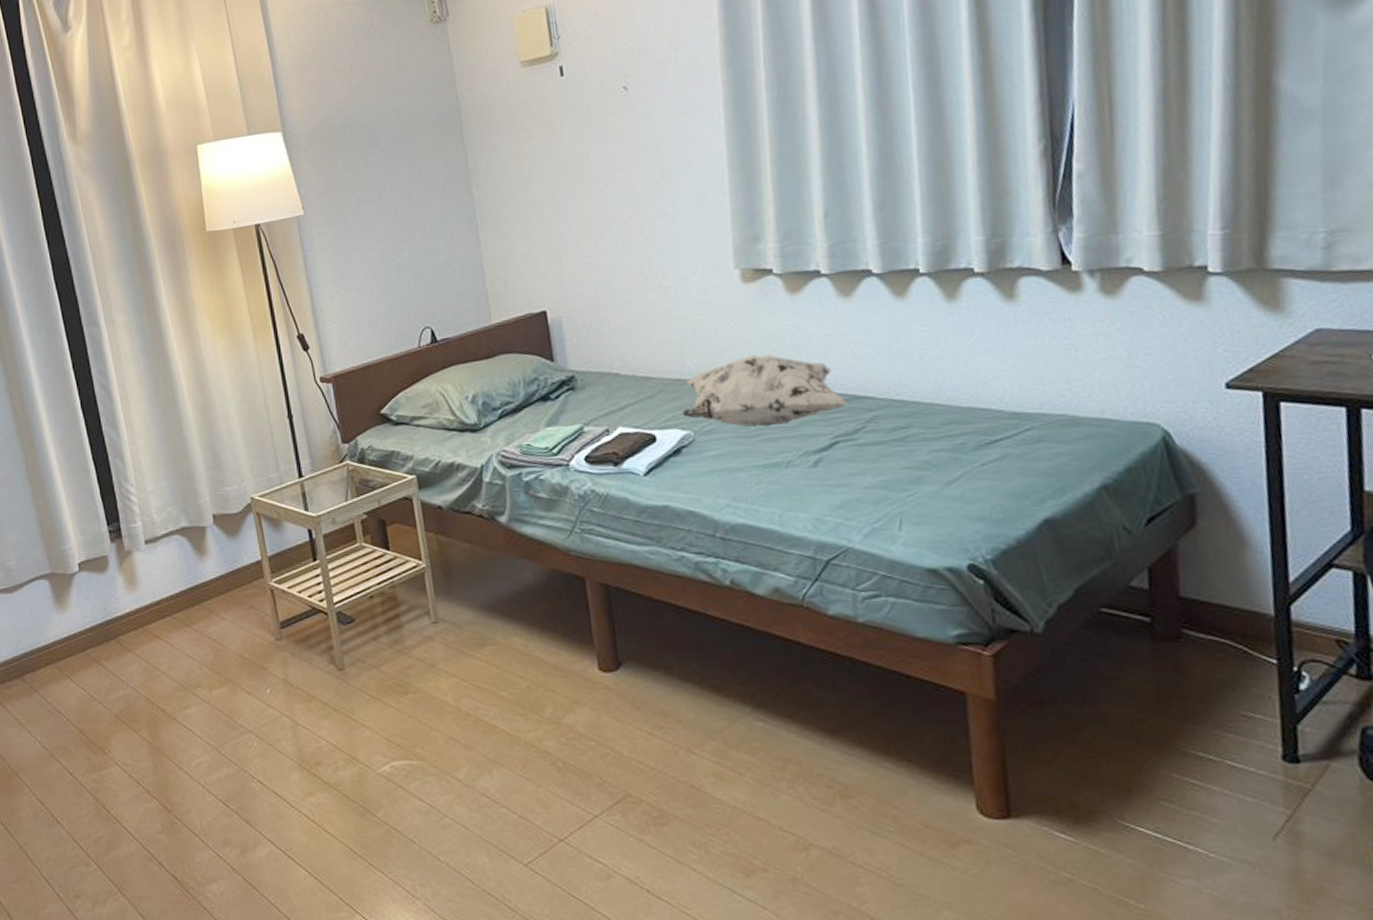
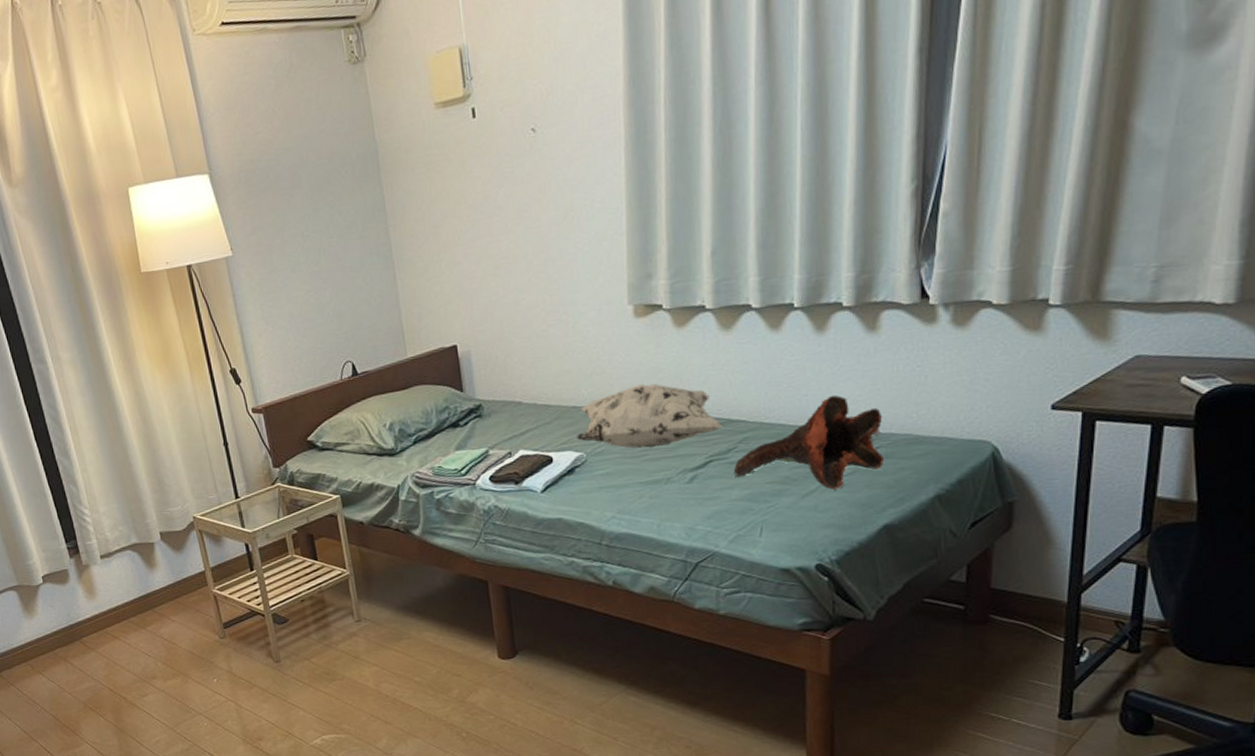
teddy bear: none [863,369,1038,477] -> present [733,395,885,490]

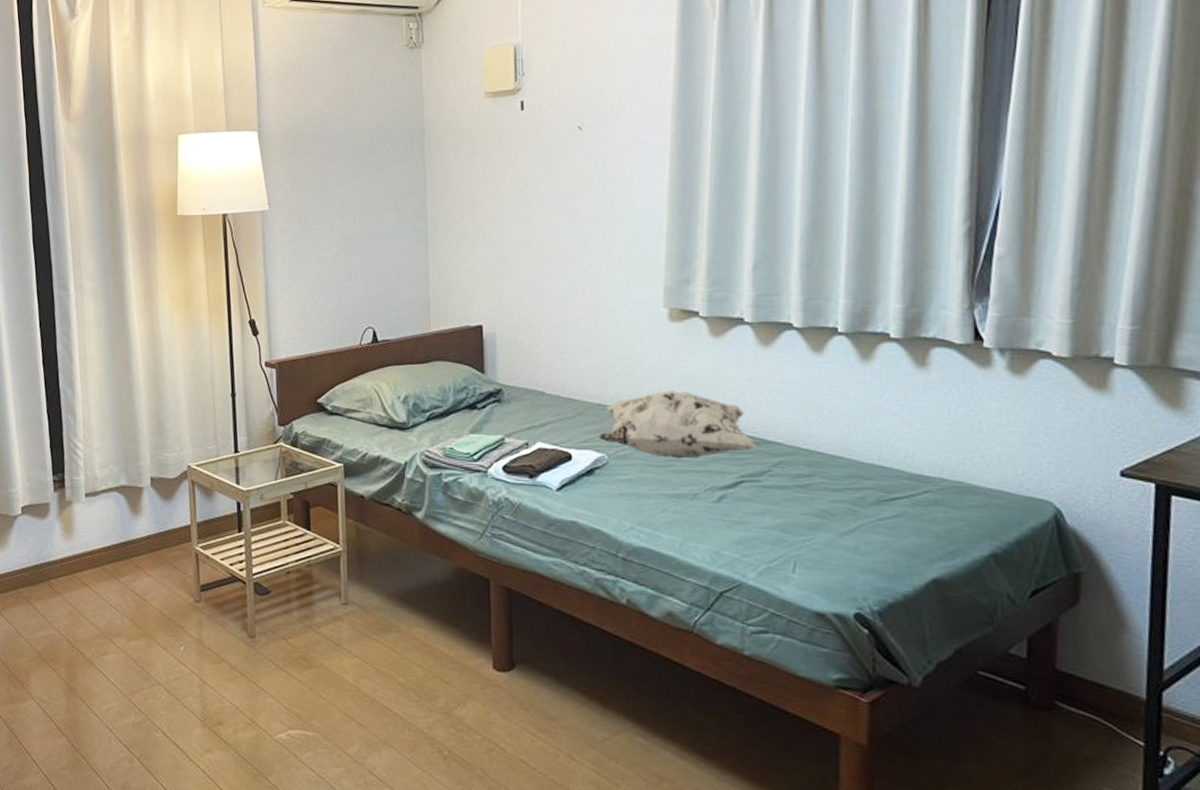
teddy bear: present [733,395,885,490] -> none [766,428,934,532]

